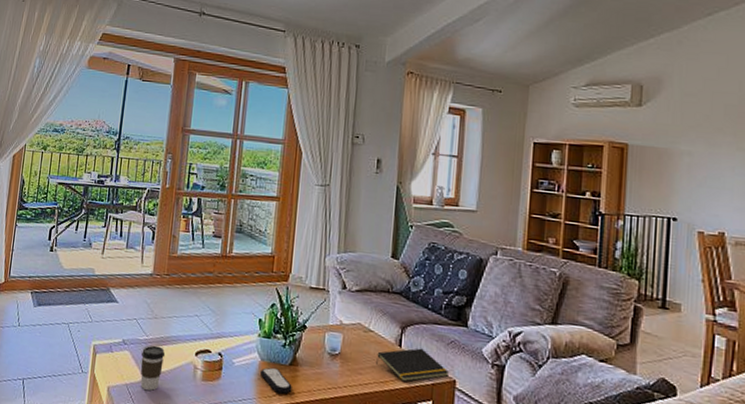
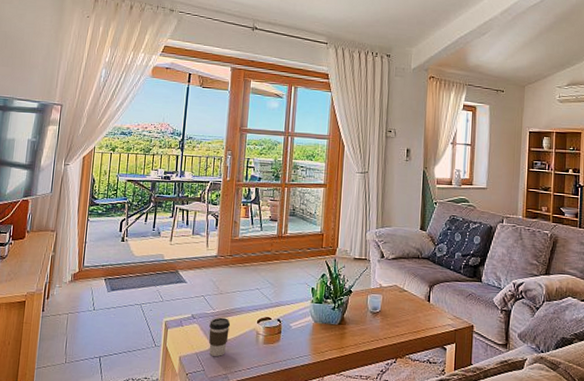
remote control: present [259,367,292,394] -> none [313,327,341,349]
notepad: present [376,348,450,382] -> none [410,302,469,330]

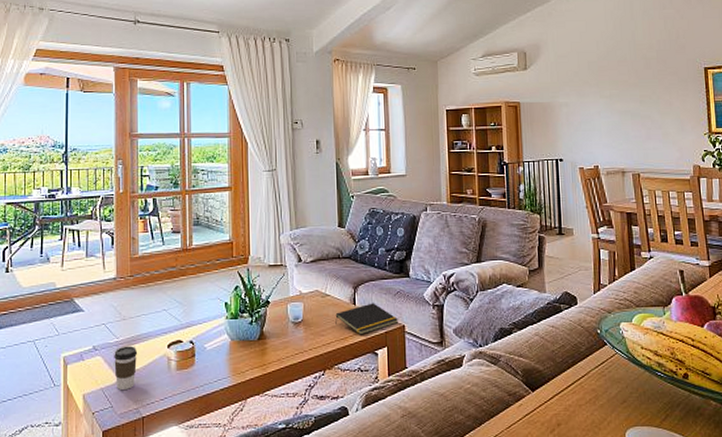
notepad: none [410,302,469,330] -> present [335,303,399,335]

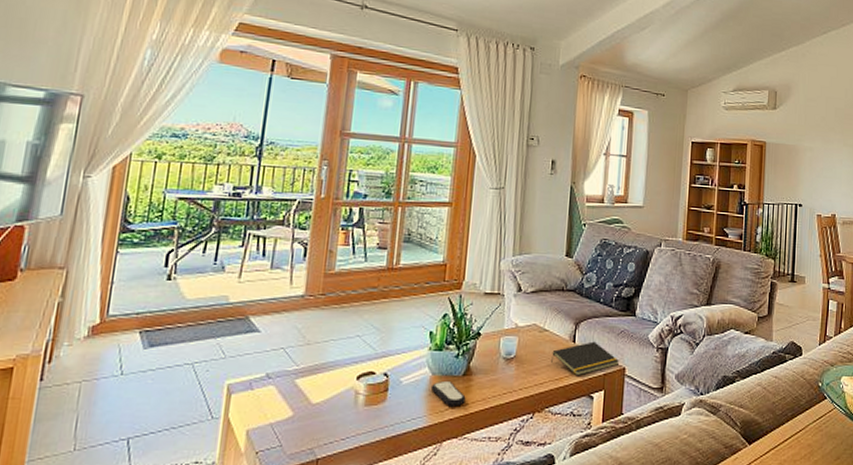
coffee cup: present [114,346,138,390] -> none [289,375,321,426]
remote control: none [231,344,263,367] -> present [430,380,466,406]

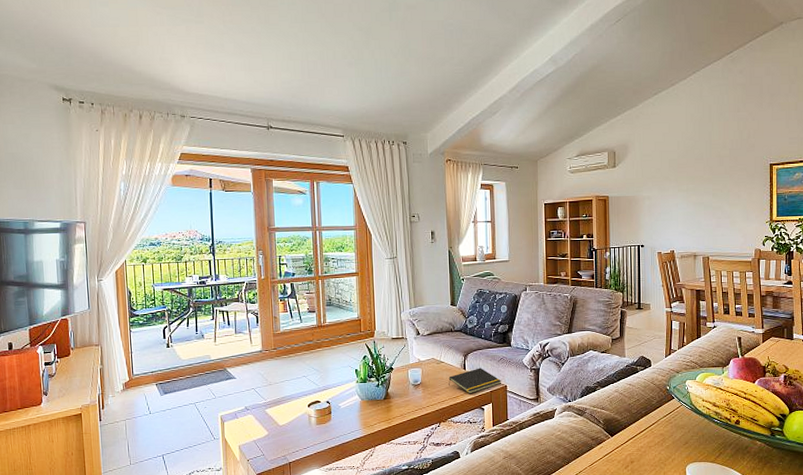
remote control: present [430,380,466,406] -> none [361,403,388,422]

